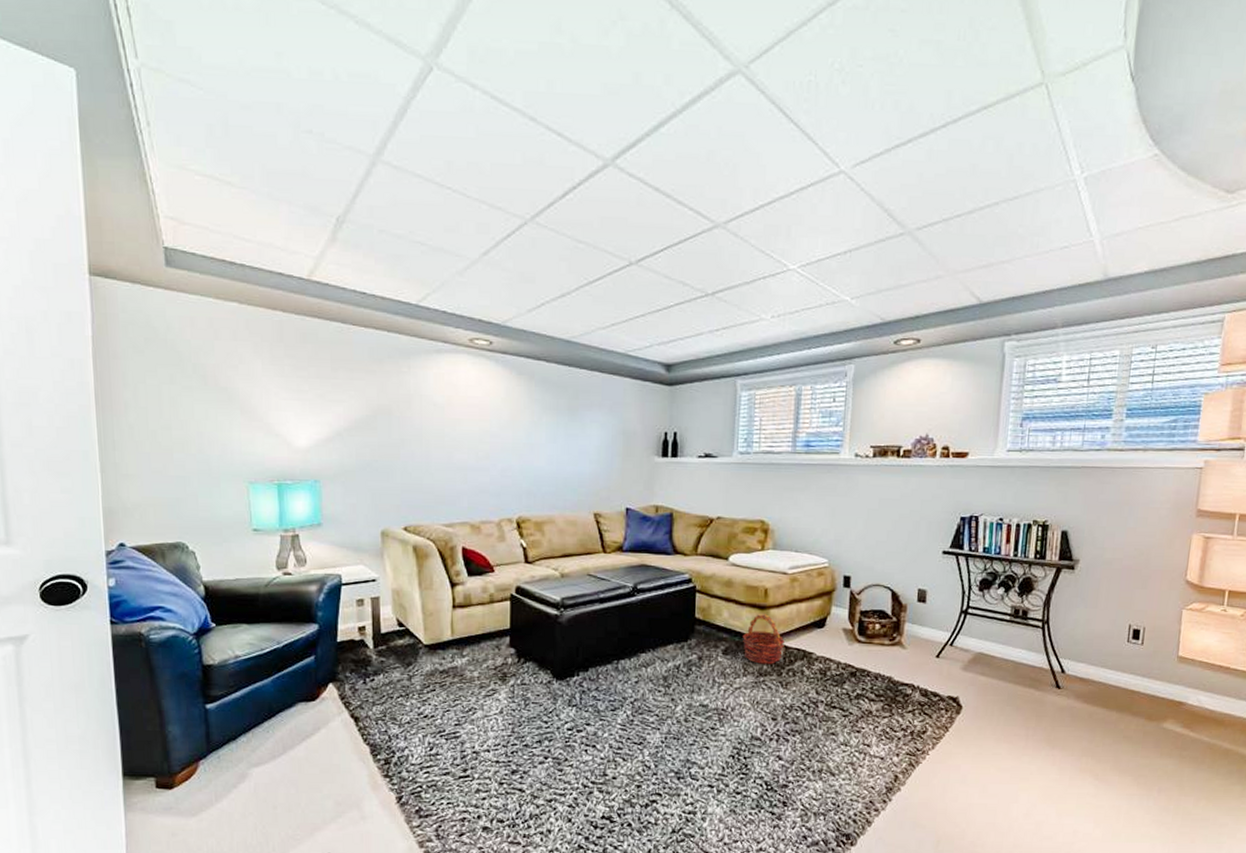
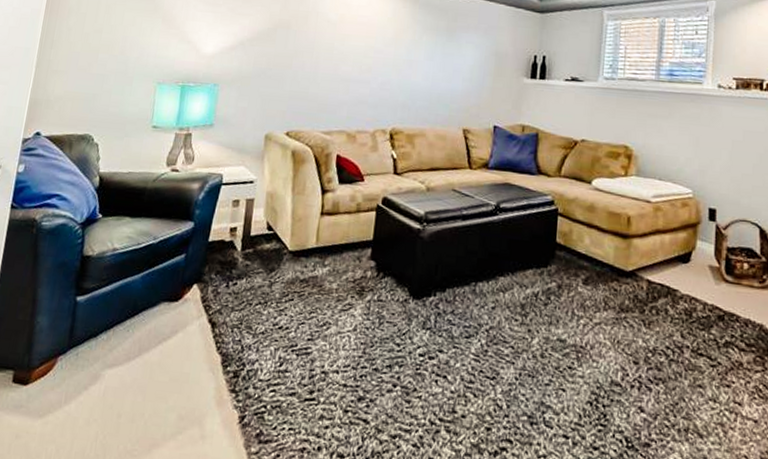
basket: present [743,614,785,664] -> none [604,243,648,300]

